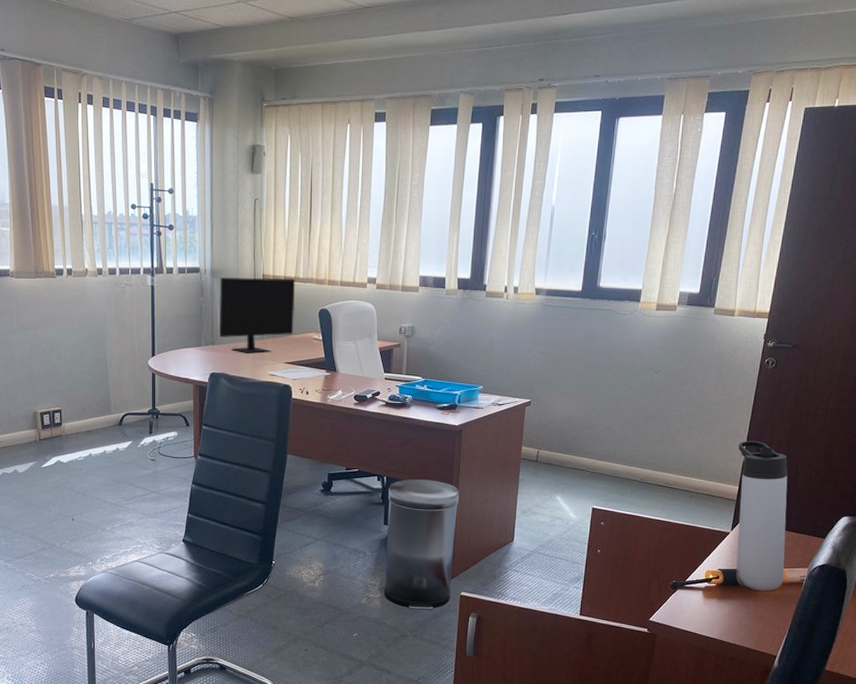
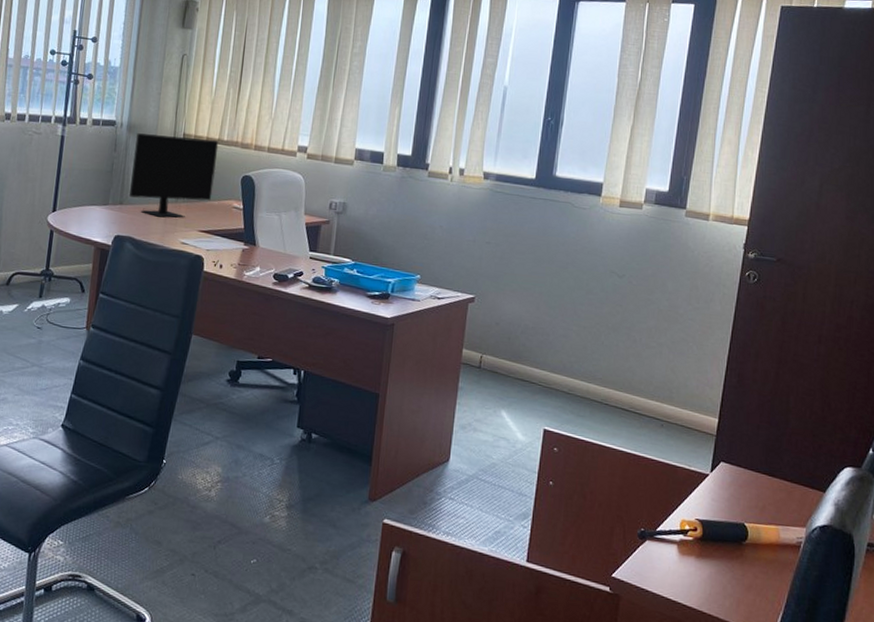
pedal bin: present [384,479,460,611] -> none [291,375,388,539]
thermos bottle: present [736,441,788,592] -> none [717,365,777,554]

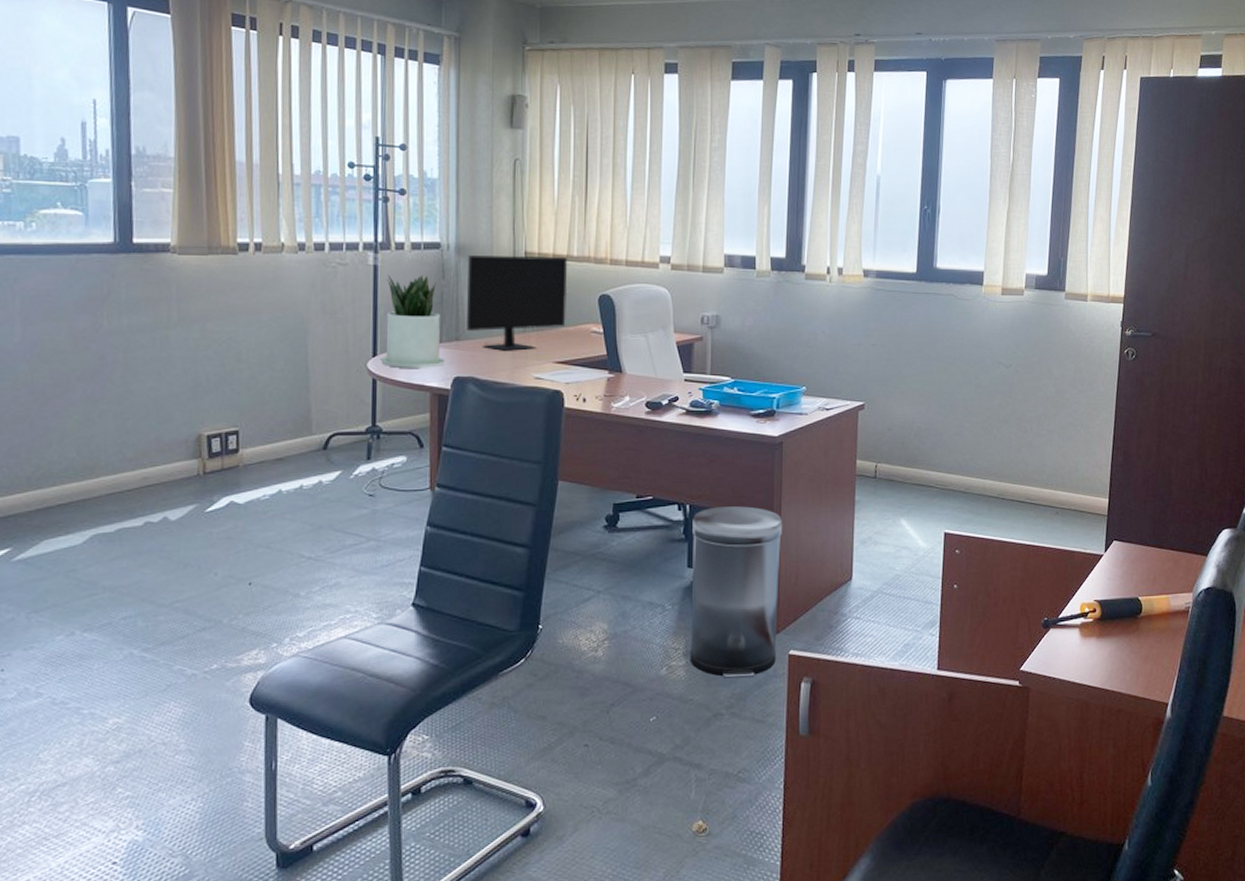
planter: none [57,145,110,226] -> present [379,274,445,369]
pedal bin: none [291,375,388,539] -> present [690,506,783,679]

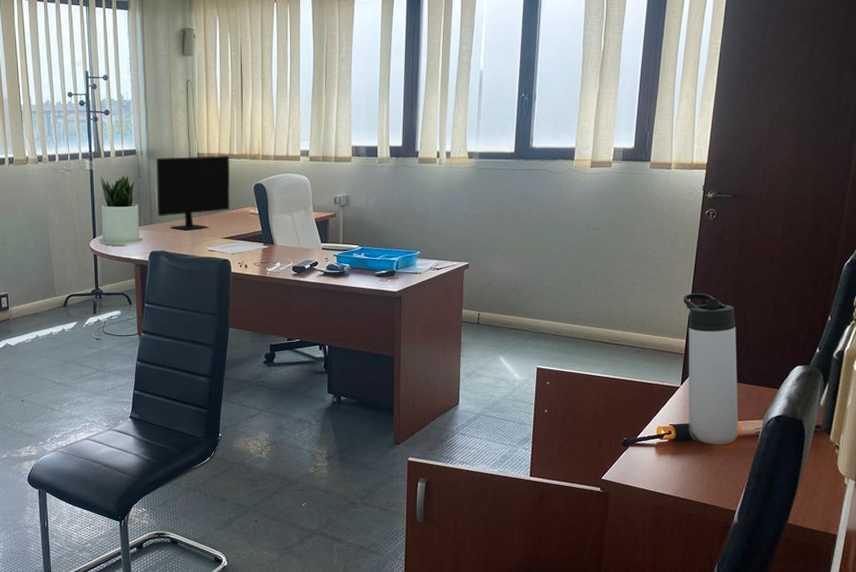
pedal bin: present [690,506,783,679] -> none [331,347,402,478]
thermos bottle: none [1104,445,1168,625] -> present [683,293,739,446]

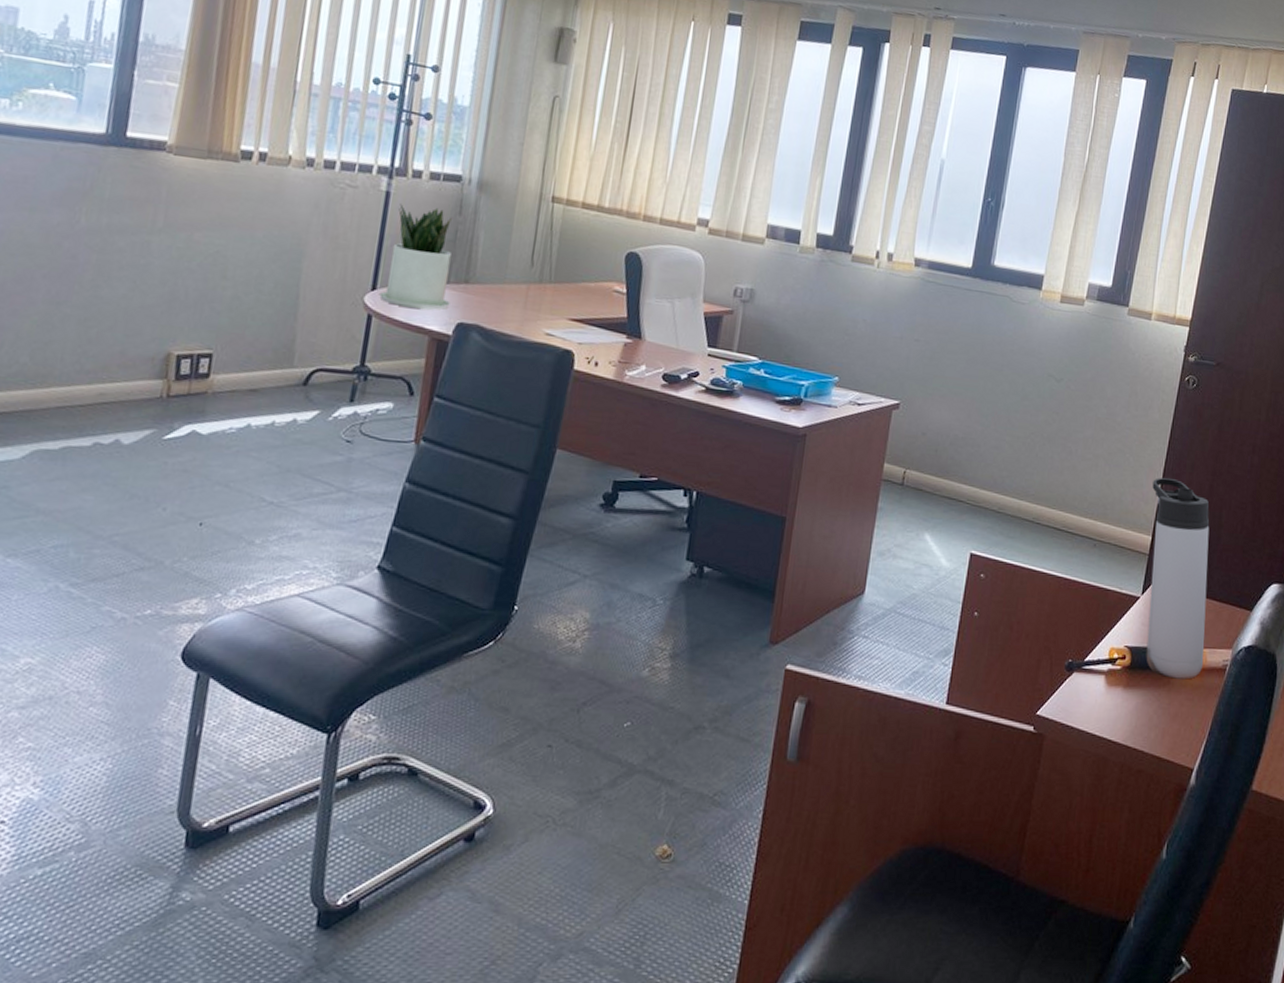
monitor: present [155,156,231,231] -> none [478,193,599,303]

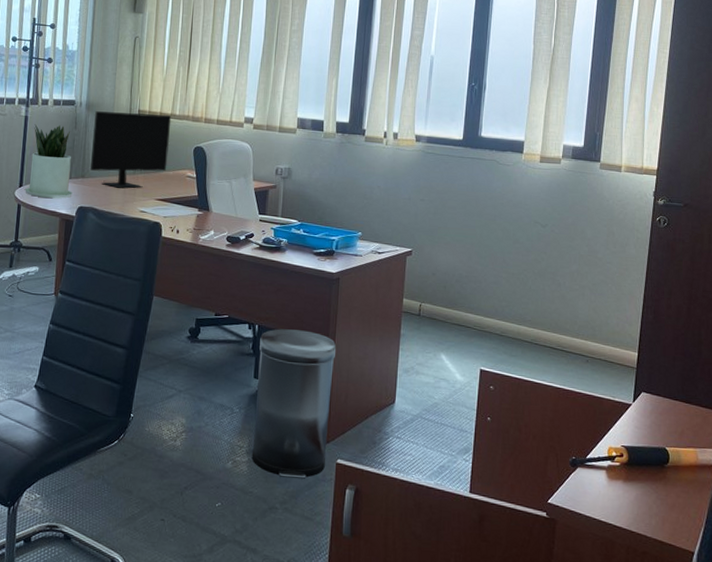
monitor: none [478,193,599,303] -> present [90,111,172,189]
pedal bin: none [675,497,797,691] -> present [251,329,337,480]
thermos bottle: present [1146,477,1210,680] -> none [635,303,696,475]

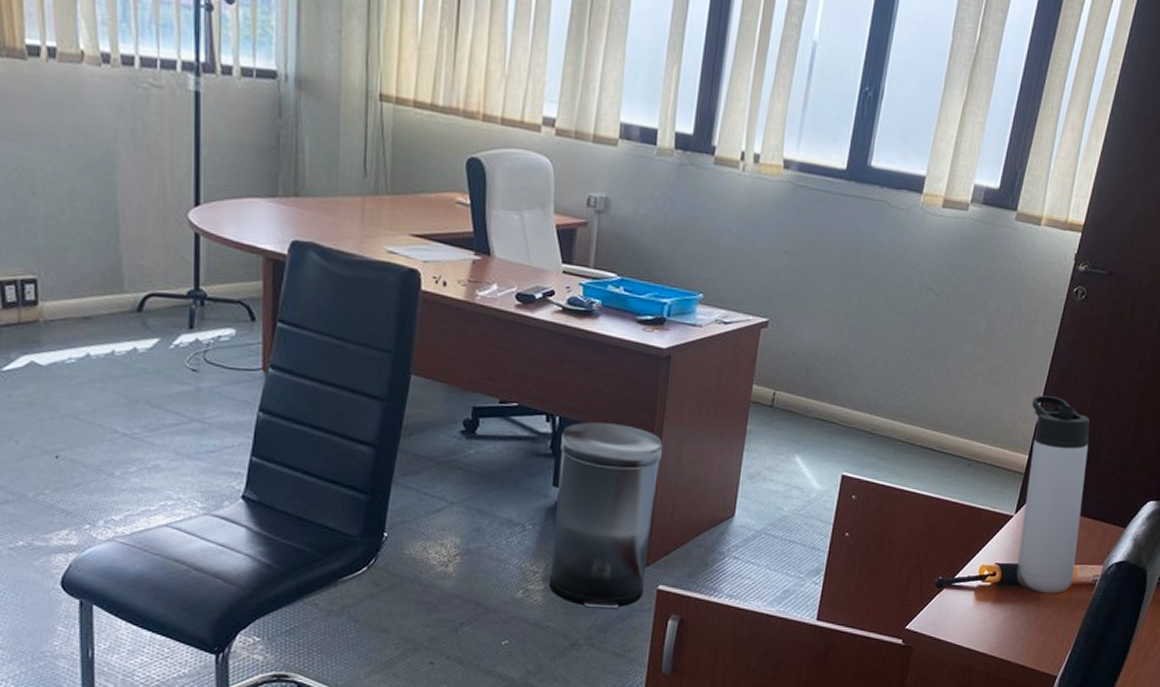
planter: present [24,124,73,199] -> none [202,106,281,227]
monitor: present [90,111,172,189] -> none [308,91,432,218]
thermos bottle: none [635,303,696,475] -> present [1016,395,1090,594]

